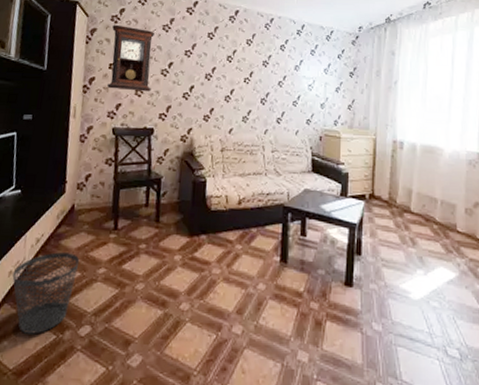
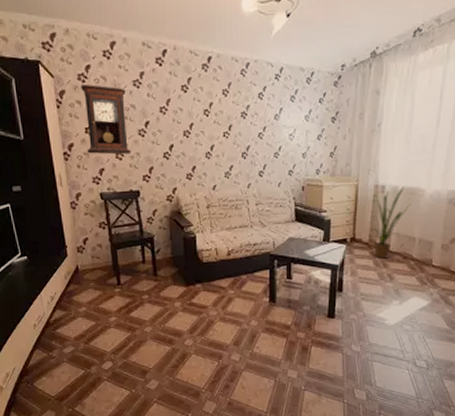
wastebasket: present [12,252,80,335] -> none [37,307,93,371]
house plant: none [391,144,432,220] -> present [371,187,412,258]

